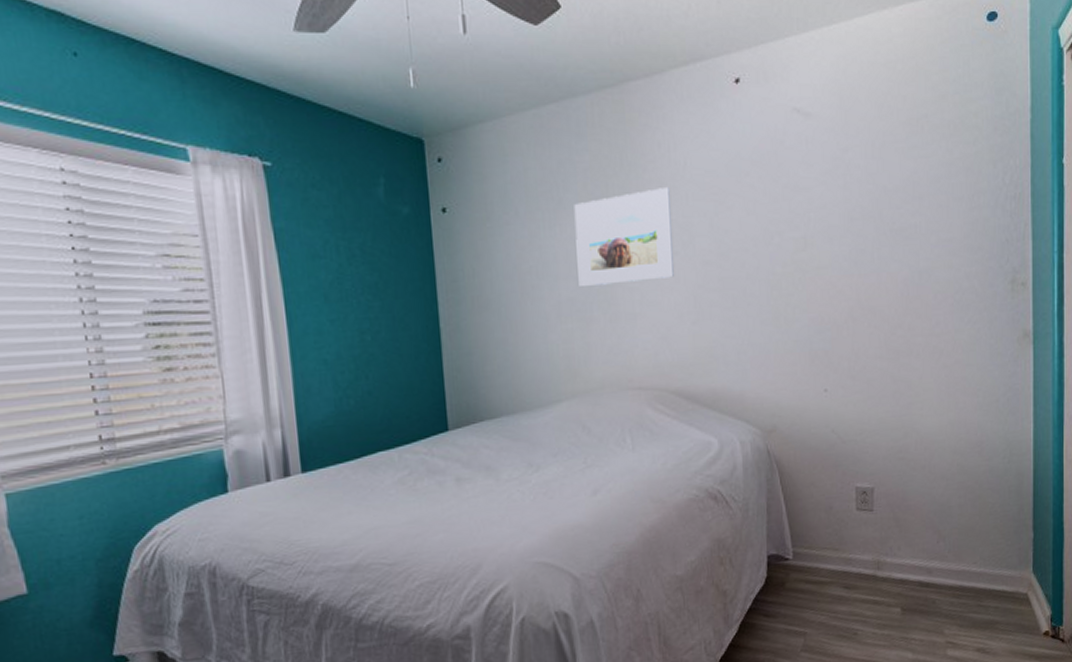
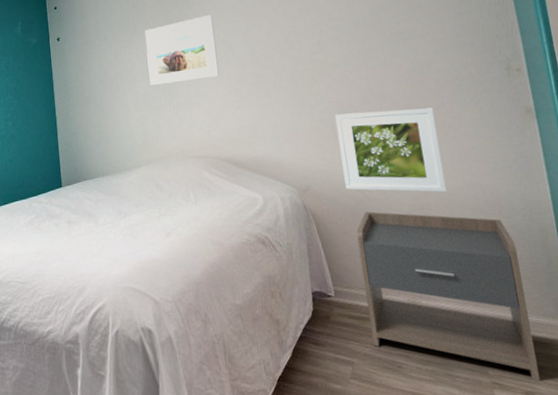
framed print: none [814,328,929,433] -> present [334,107,447,193]
nightstand: none [824,456,992,637] -> present [356,211,540,382]

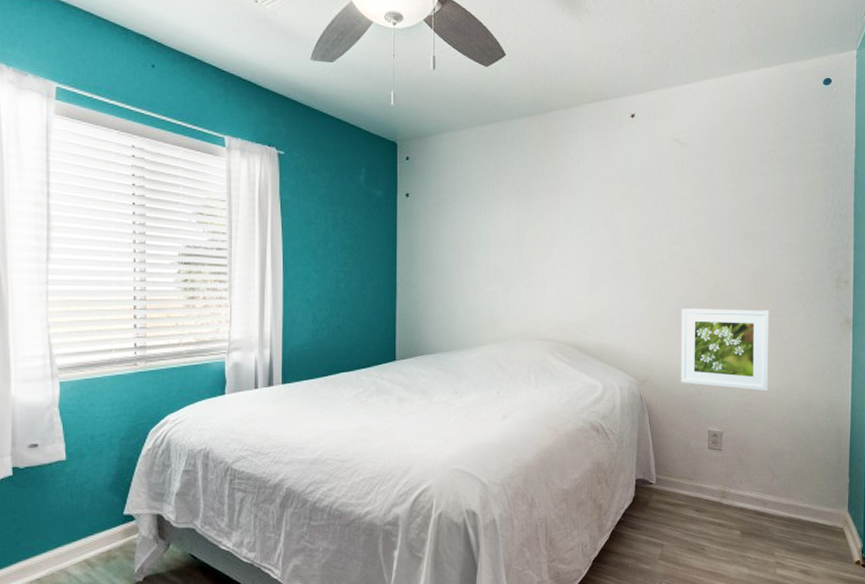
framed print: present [144,15,219,86] -> none [504,190,577,260]
nightstand: present [356,211,540,382] -> none [682,405,816,562]

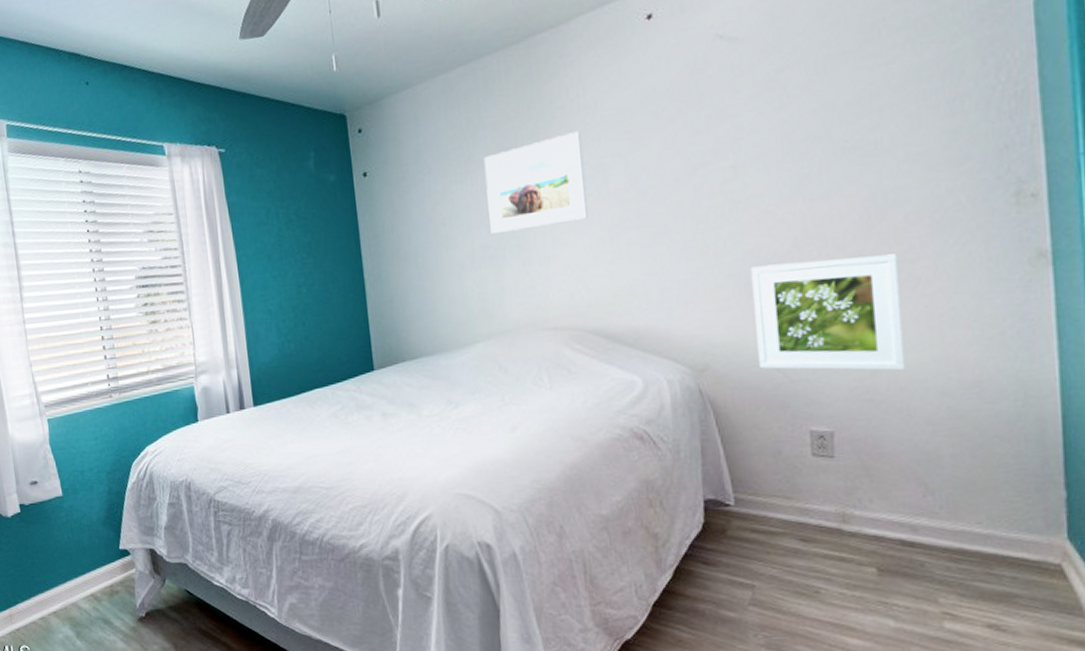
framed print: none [504,190,577,260] -> present [483,131,588,235]

